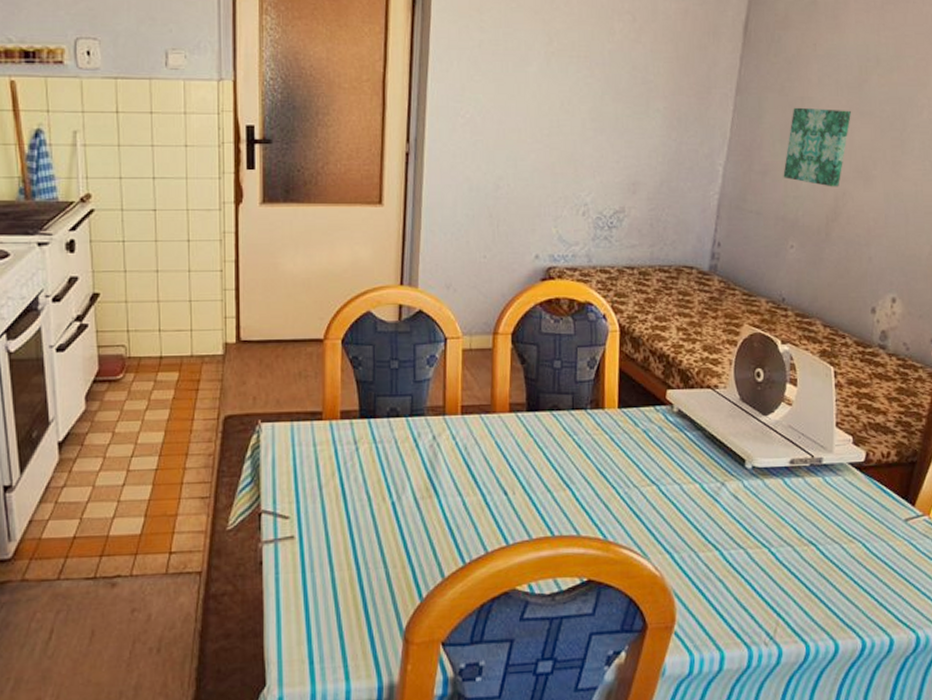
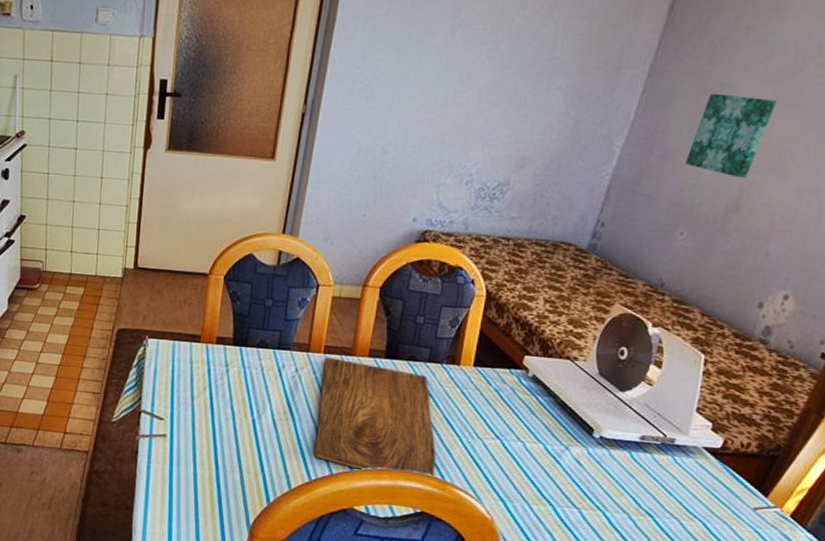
cutting board: none [463,418,596,544] -> present [314,357,437,478]

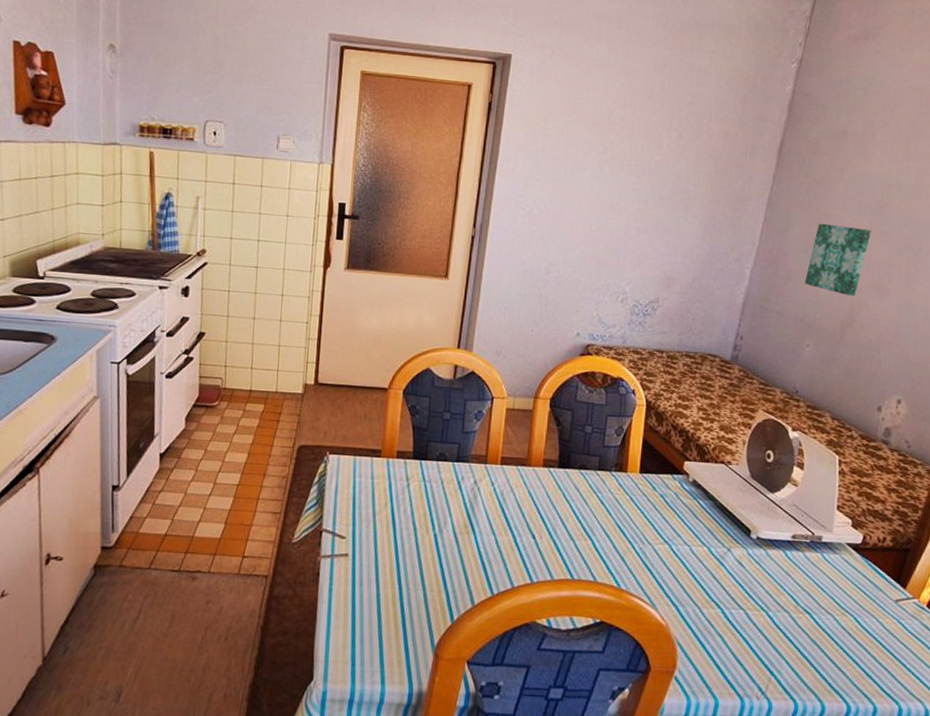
cutting board: present [314,357,437,478] -> none [495,468,612,586]

